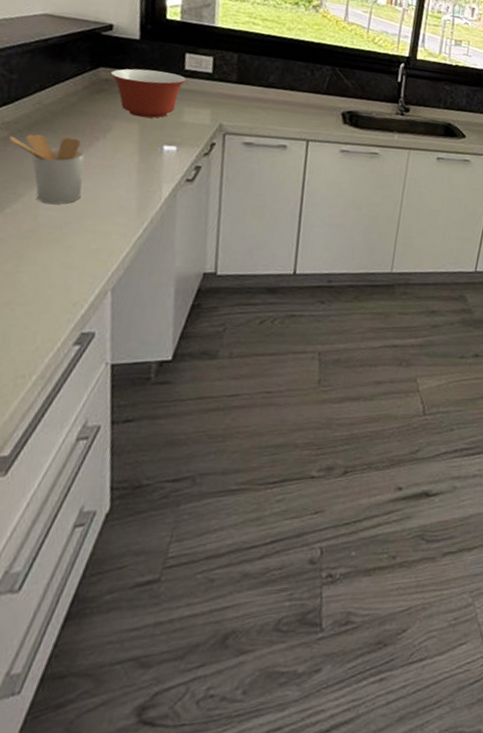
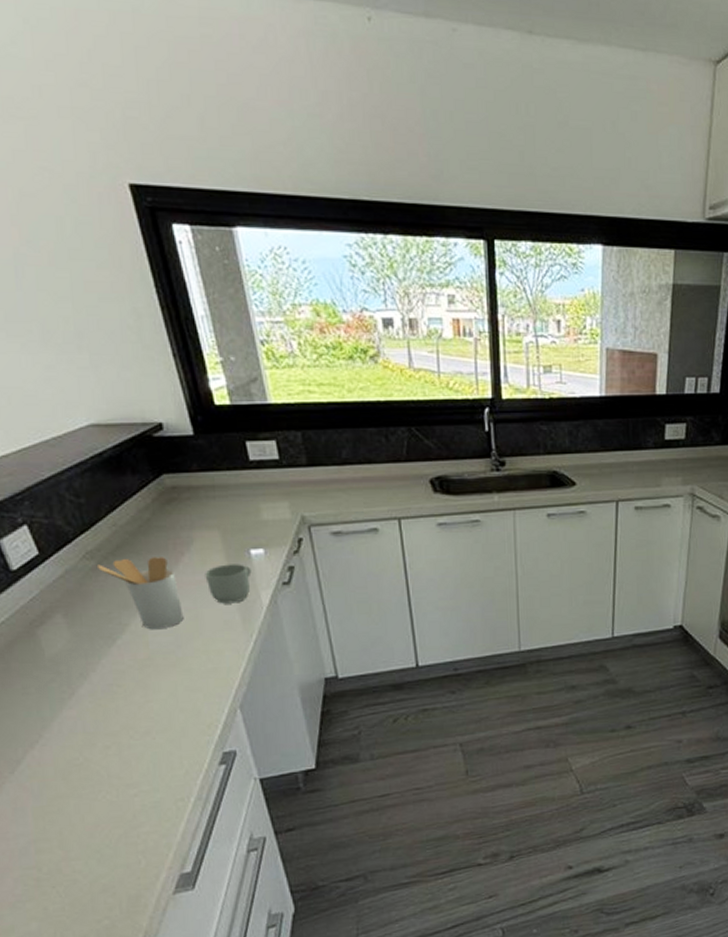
mixing bowl: present [110,68,187,118] -> none [174,467,255,523]
mug: none [113,154,160,191] -> present [205,564,252,604]

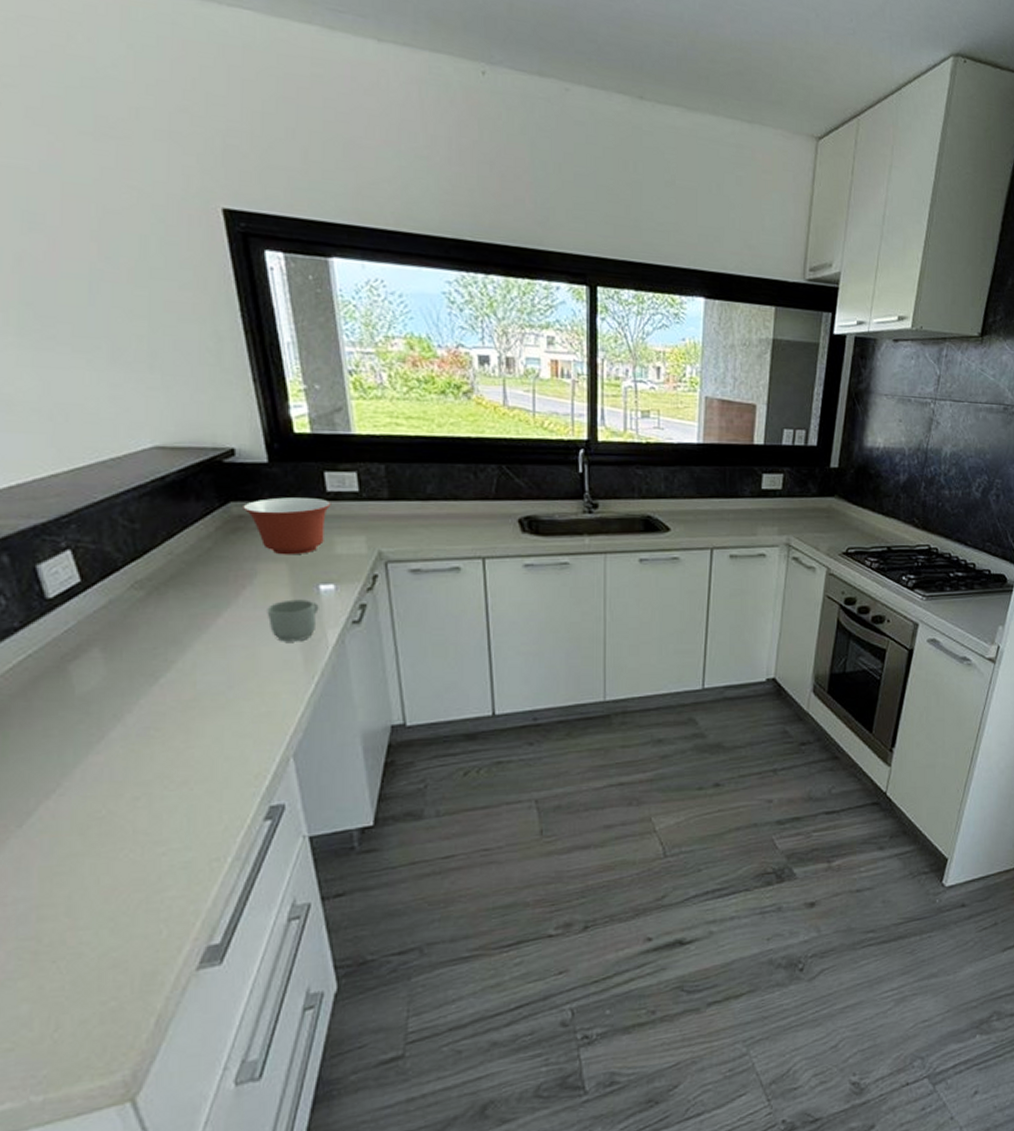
utensil holder: present [96,557,184,630] -> none [145,589,239,668]
mixing bowl: none [174,467,255,523] -> present [243,497,332,555]

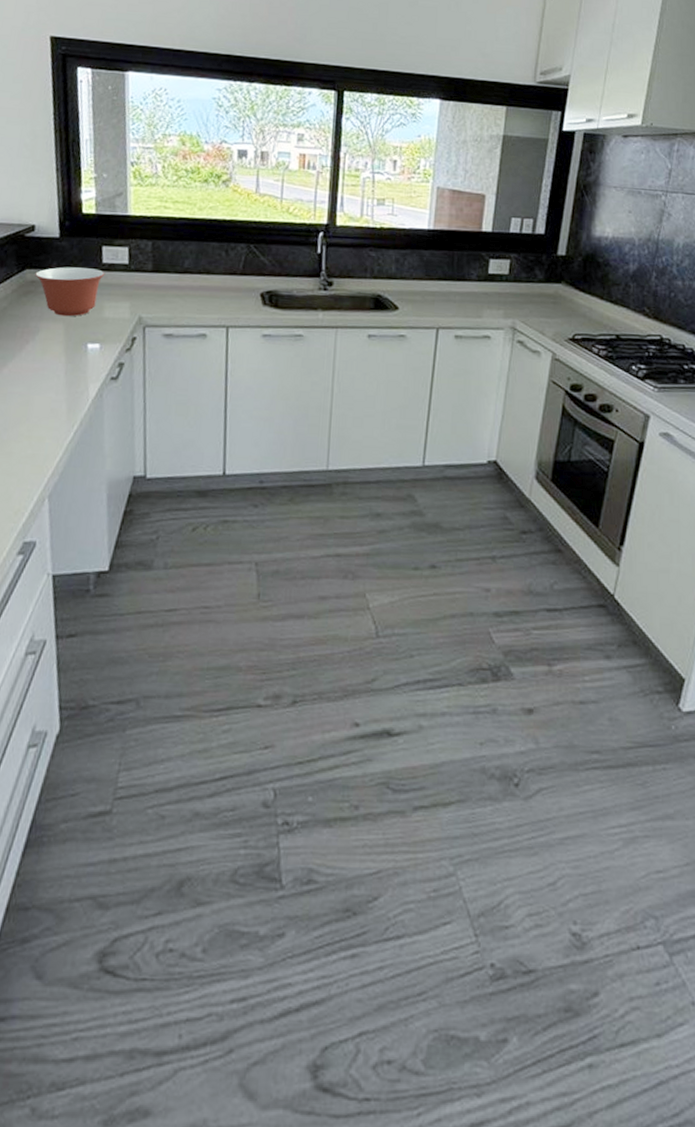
mug: present [267,599,319,642] -> none [42,355,85,393]

